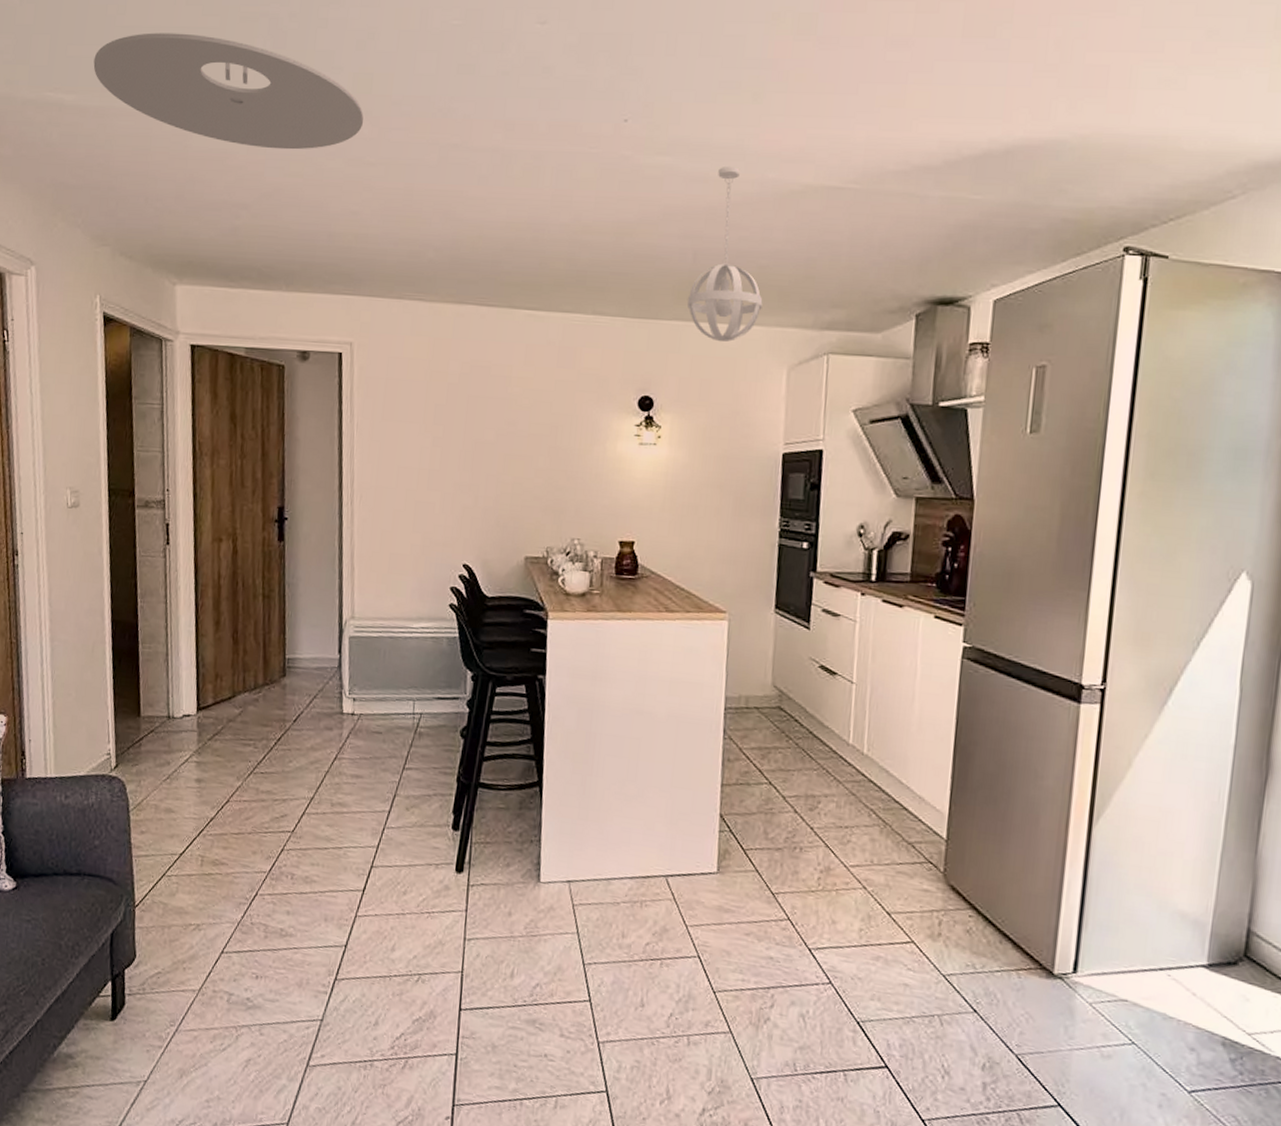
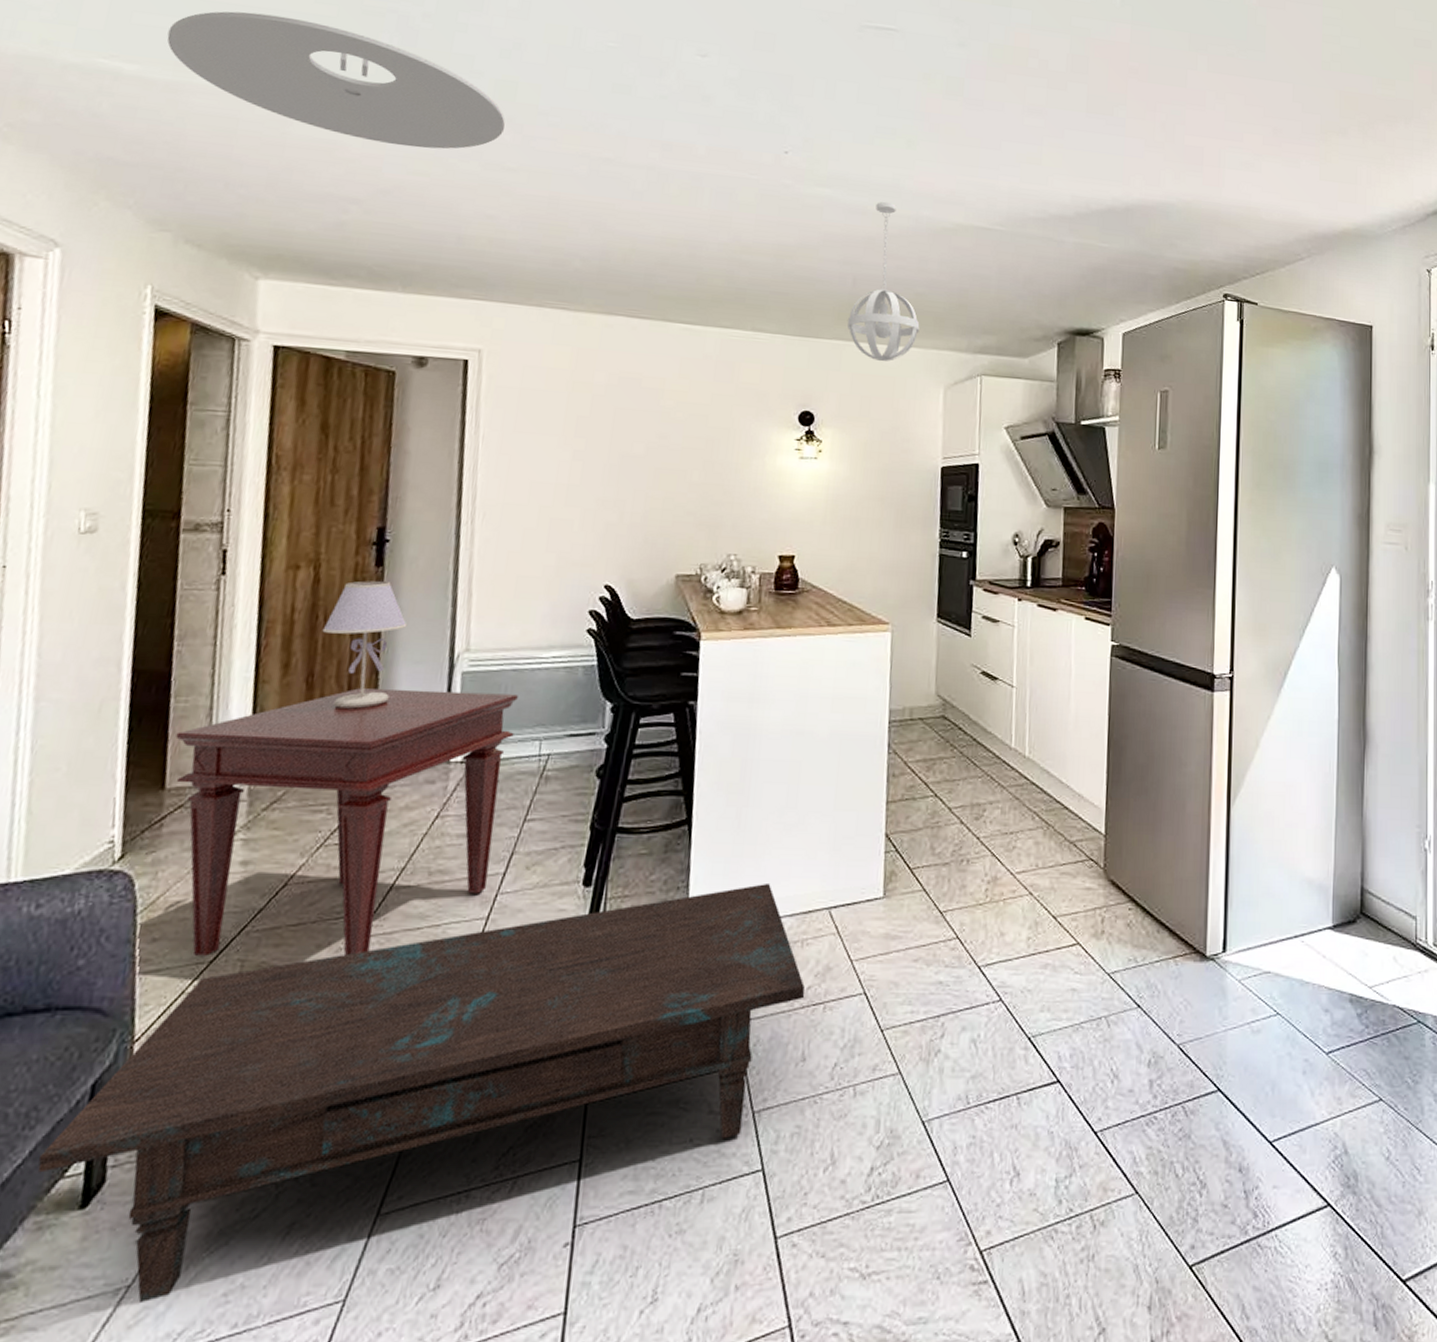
coffee table: none [82,846,644,1095] -> present [37,882,805,1302]
side table: none [145,645,394,864] -> present [175,688,518,957]
table lamp: none [241,553,305,663] -> present [322,581,408,709]

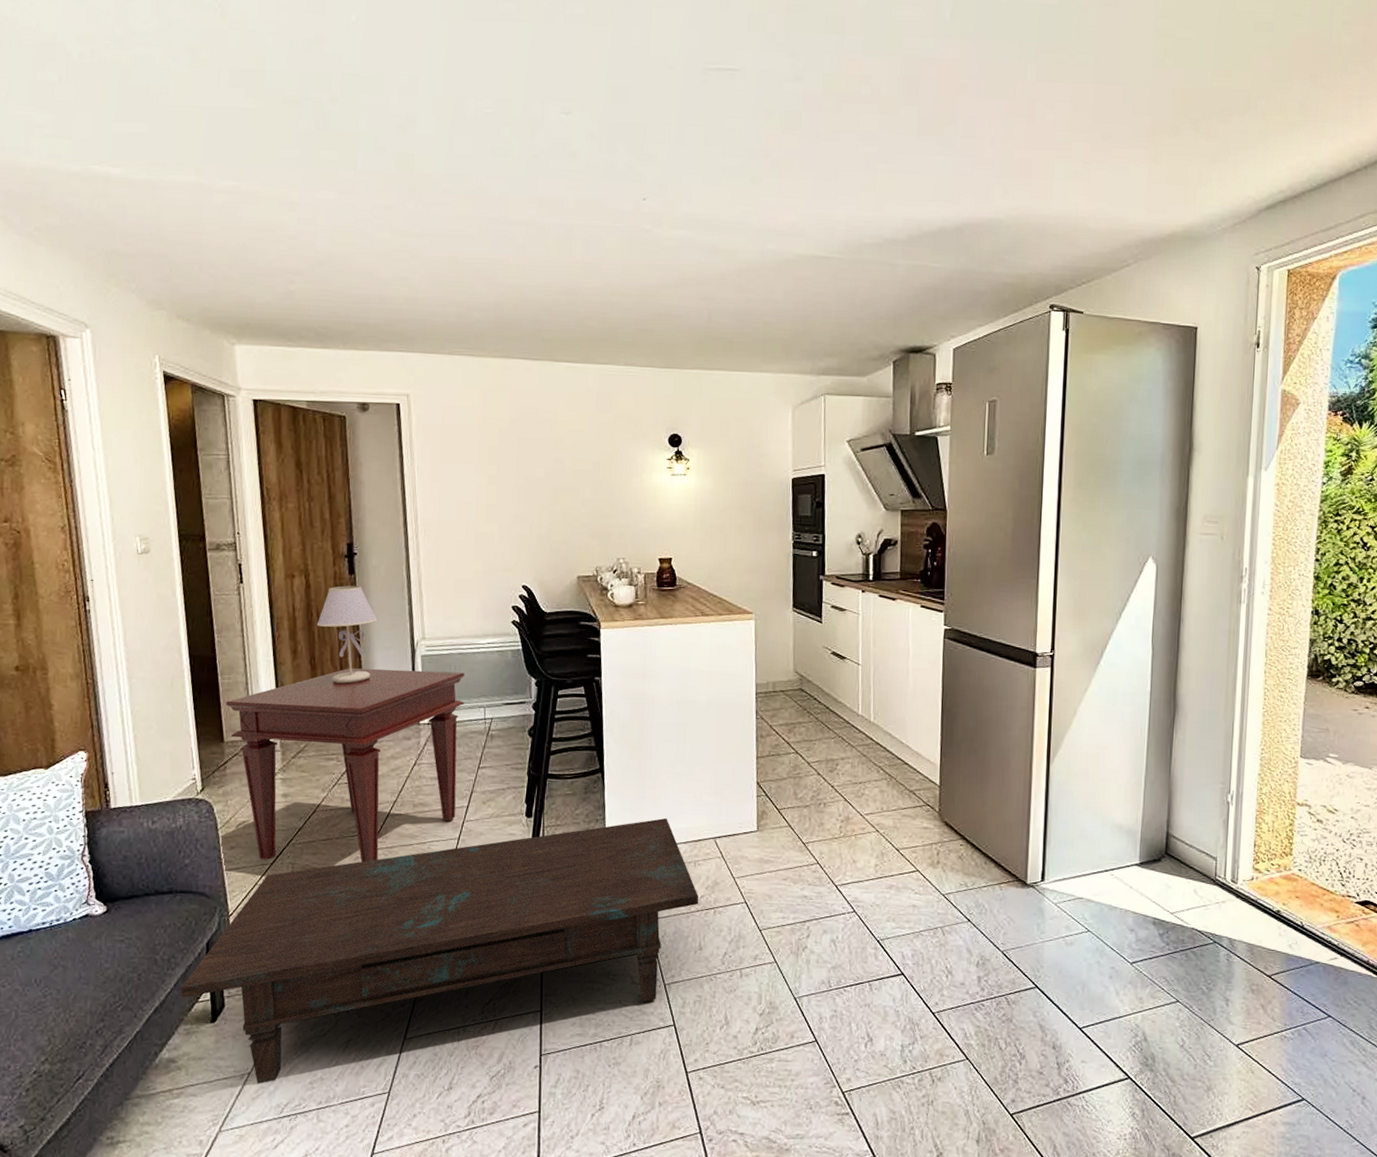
ceiling light: present [167,11,505,149] -> none [139,112,407,222]
pendant light: present [847,201,920,362] -> none [705,238,769,387]

